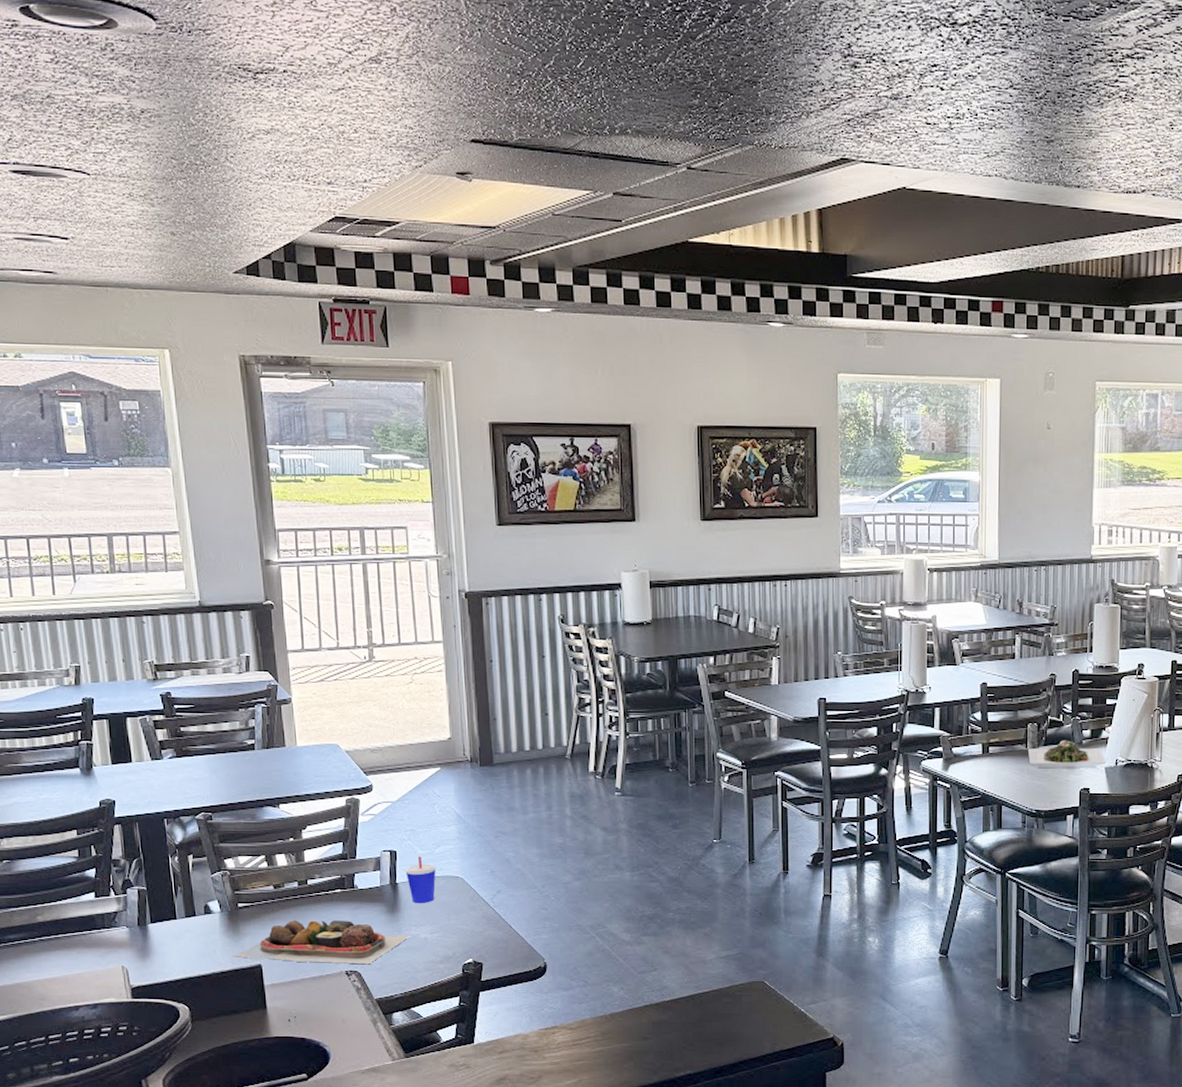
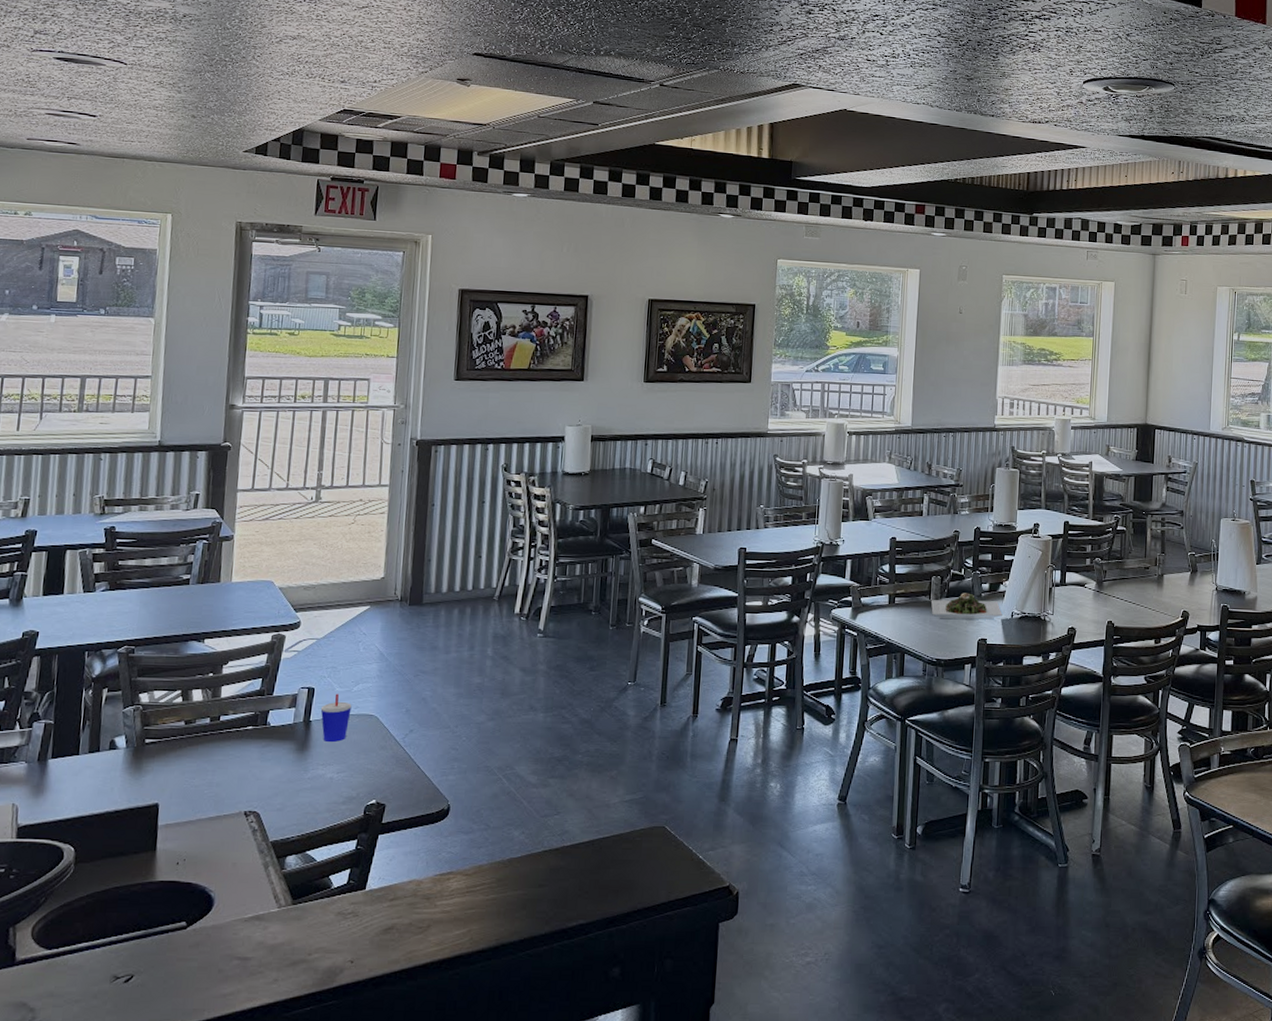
food tray: present [232,920,409,965] -> none [129,757,315,805]

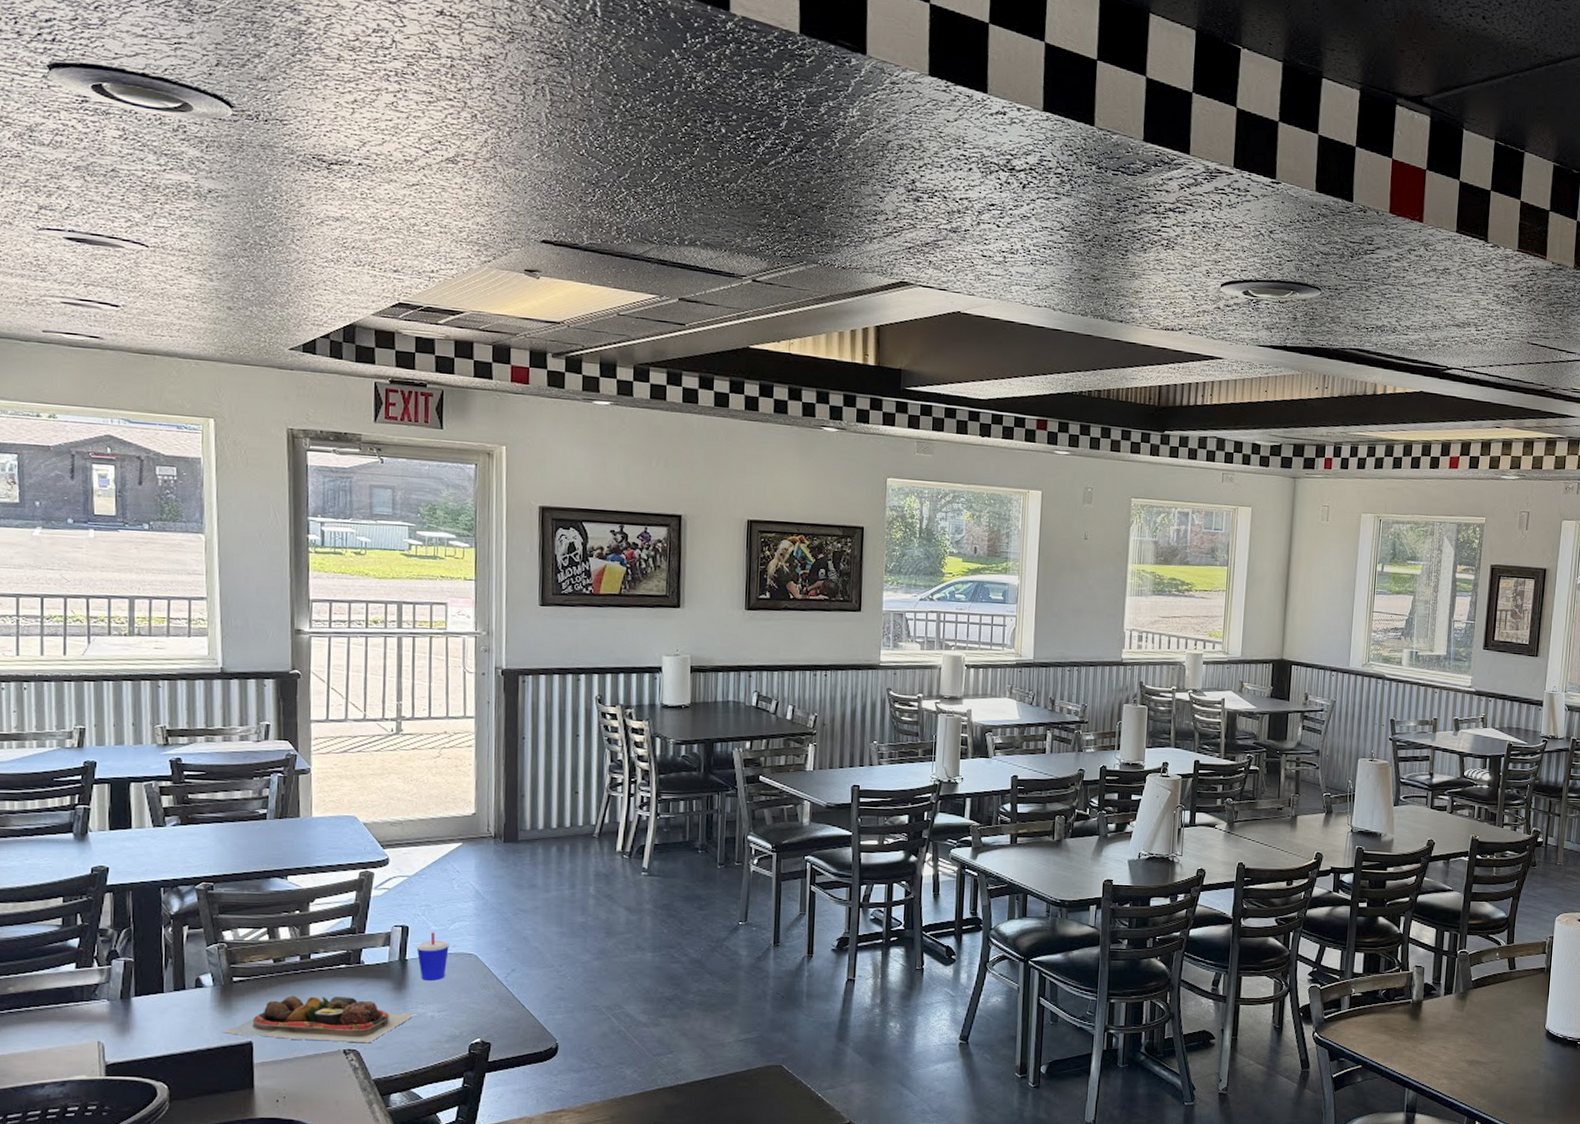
food tray: none [129,757,315,805] -> present [221,995,415,1043]
salad: present [930,593,1003,620] -> none [1054,833,1129,861]

